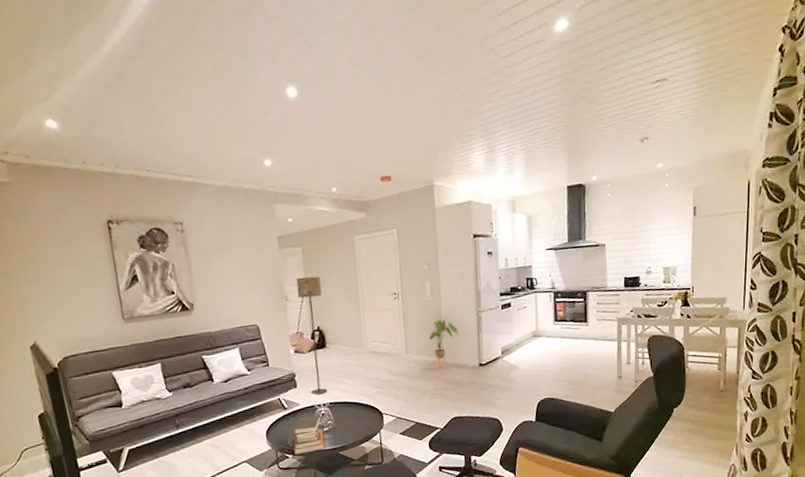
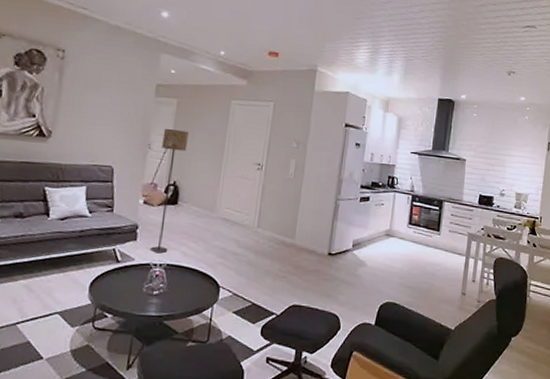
books: present [293,415,325,455] -> none [115,273,154,316]
house plant: present [429,319,458,370] -> none [283,199,314,251]

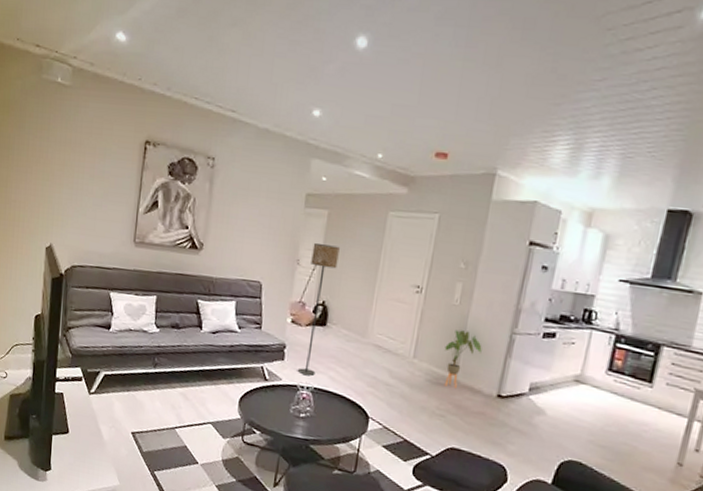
house plant: none [283,199,314,251] -> present [444,329,482,388]

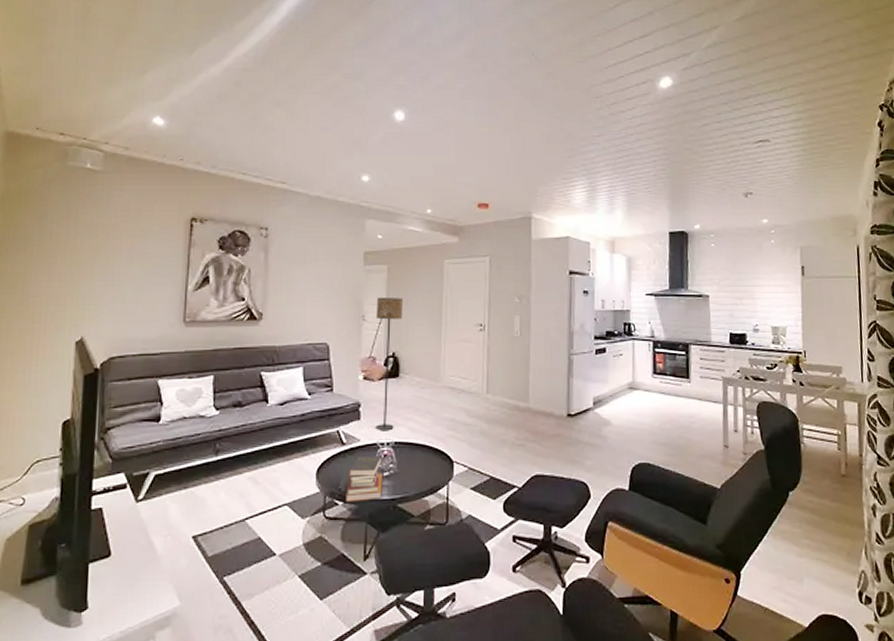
books: none [263,393,301,437] -> present [346,455,382,502]
house plant: present [444,329,482,388] -> none [513,359,547,416]

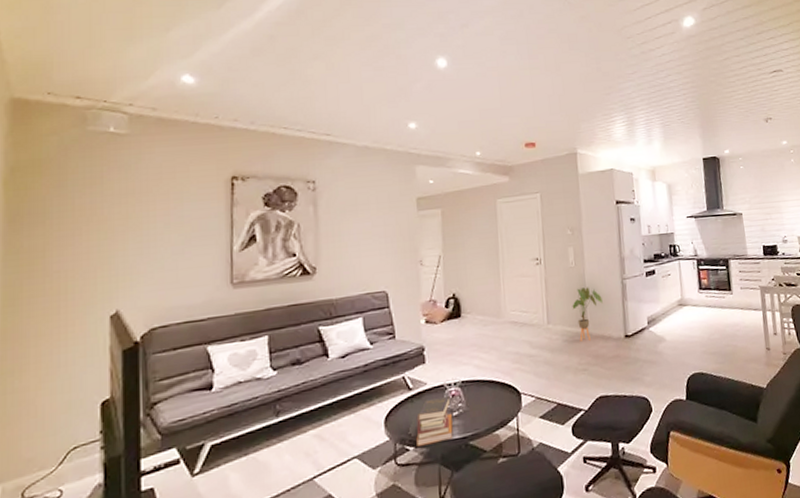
floor lamp: present [375,298,403,432] -> none [432,239,460,373]
house plant: none [513,359,547,416] -> present [572,287,603,342]

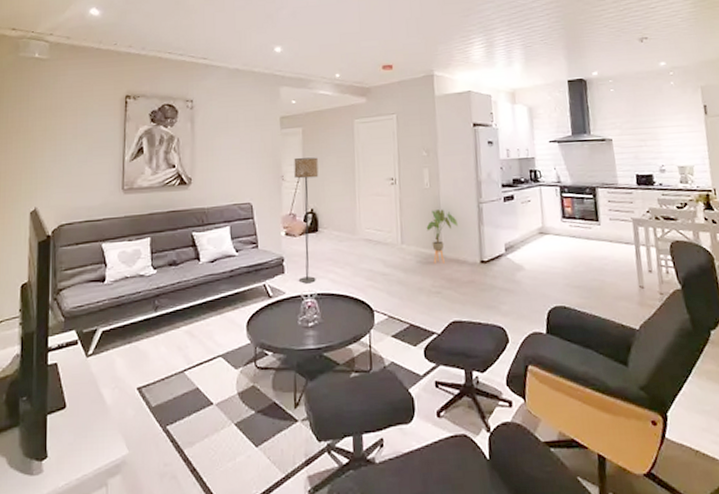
books: present [416,396,453,447] -> none [274,307,309,352]
floor lamp: none [432,239,460,373] -> present [294,157,319,284]

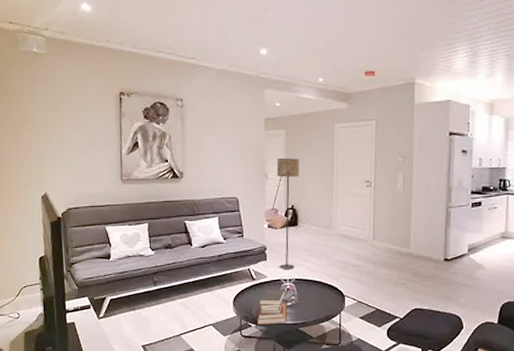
books: none [274,307,309,352] -> present [257,288,287,325]
house plant: present [426,209,458,264] -> none [397,211,426,259]

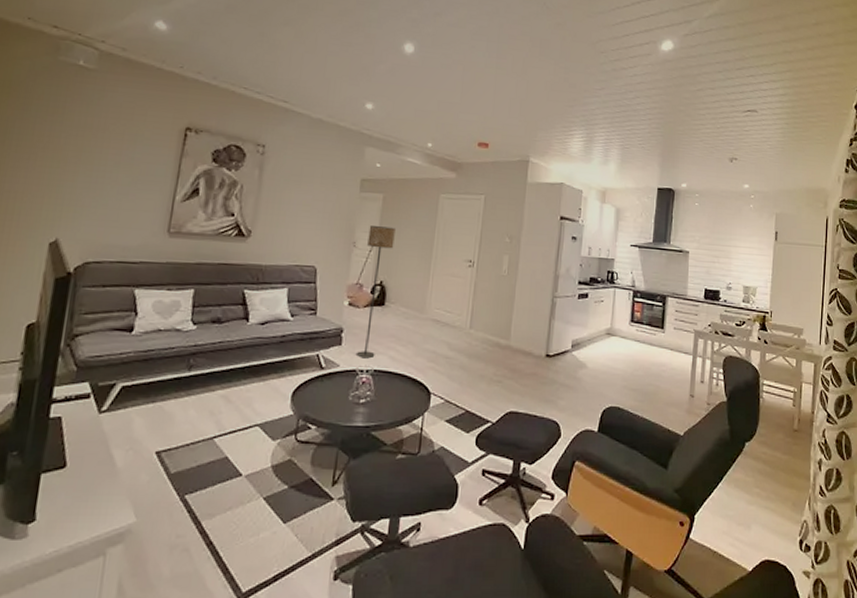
books: present [257,288,287,325] -> none [319,380,360,427]

